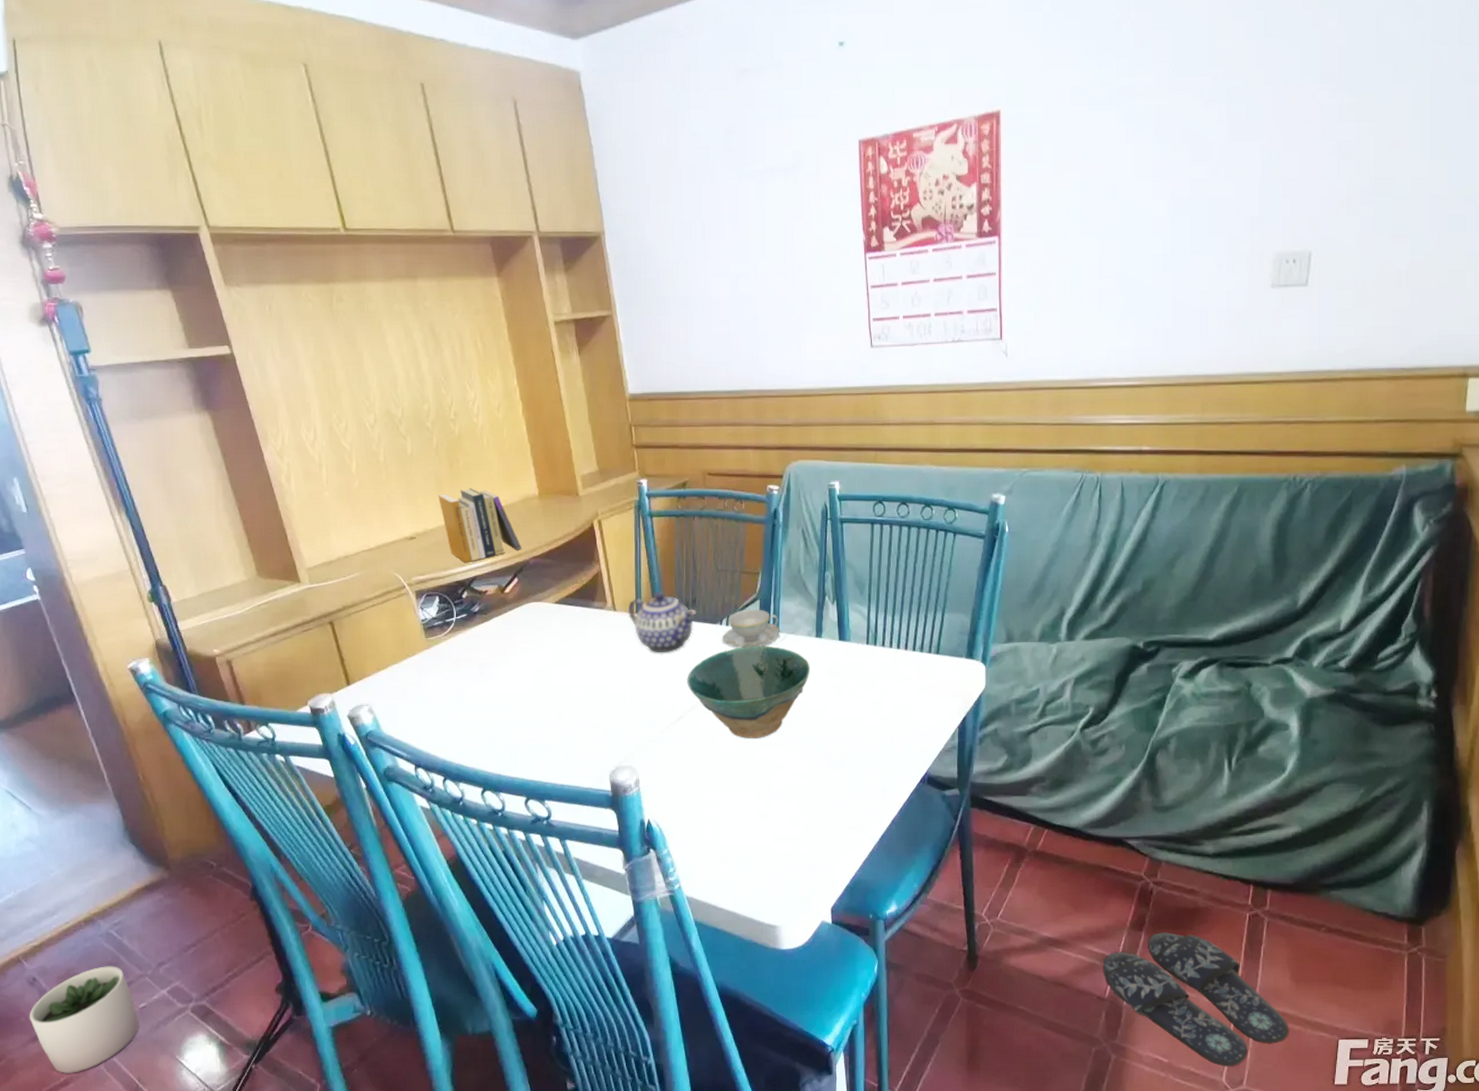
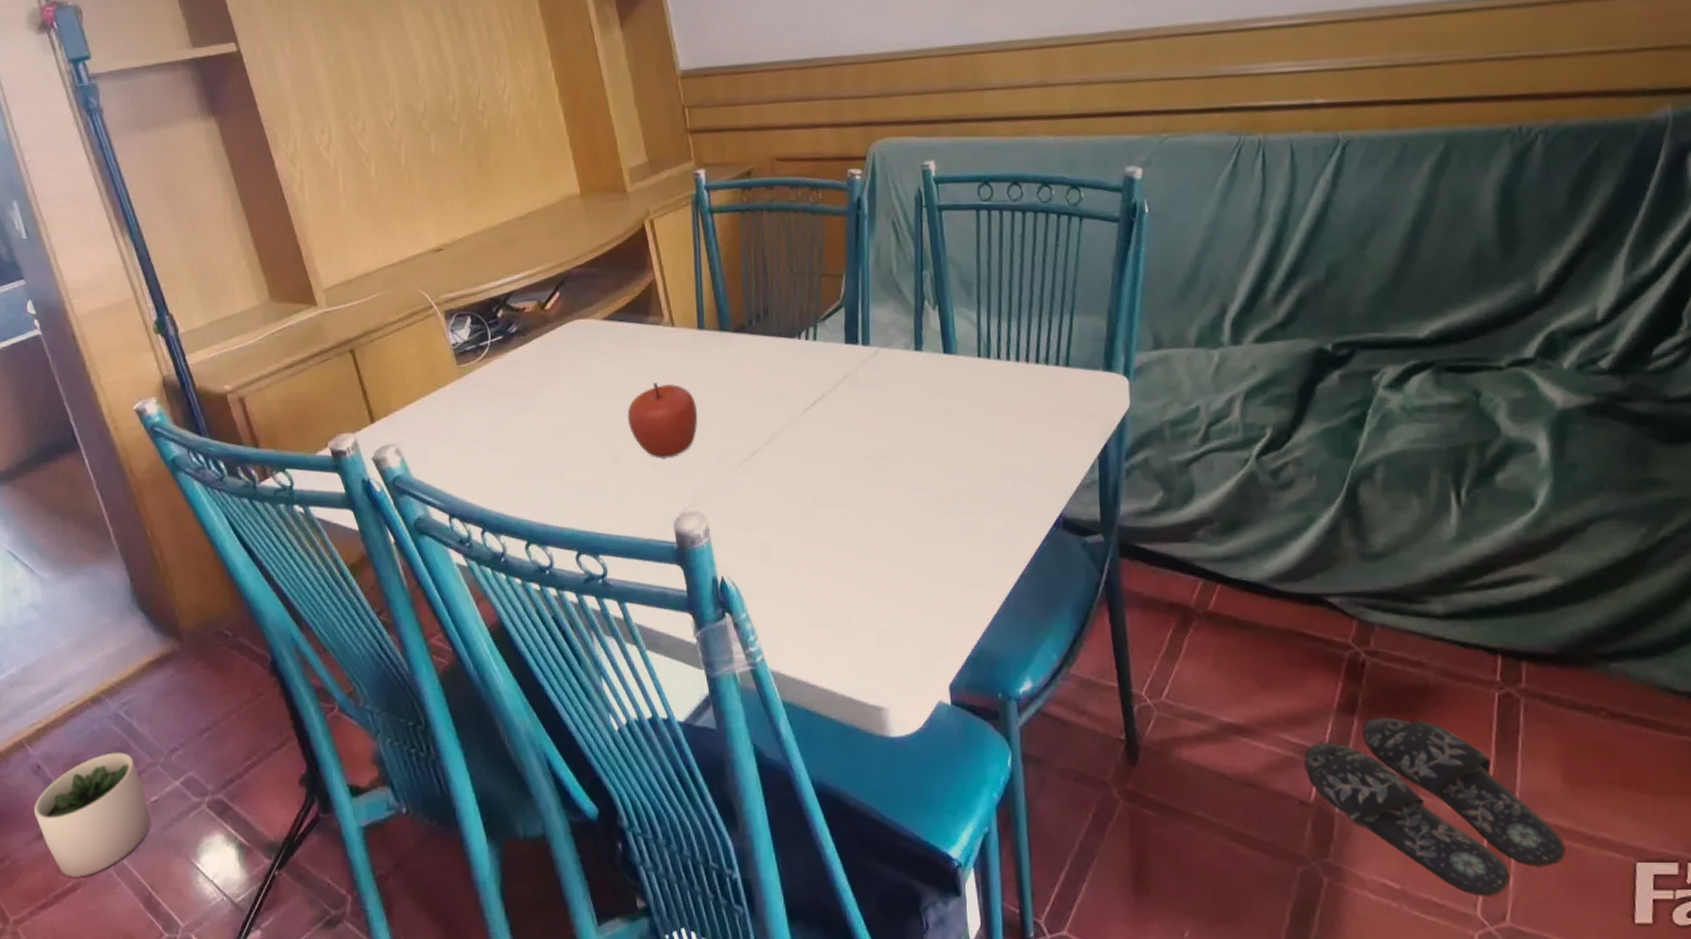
books: present [438,488,521,563] -> none [467,188,562,277]
fruit: none [573,658,633,720] -> present [627,382,698,457]
teapot: present [628,592,697,653] -> none [688,302,770,376]
bowl: present [687,645,810,738] -> none [761,362,910,476]
teacup: present [723,609,781,648] -> none [802,318,872,366]

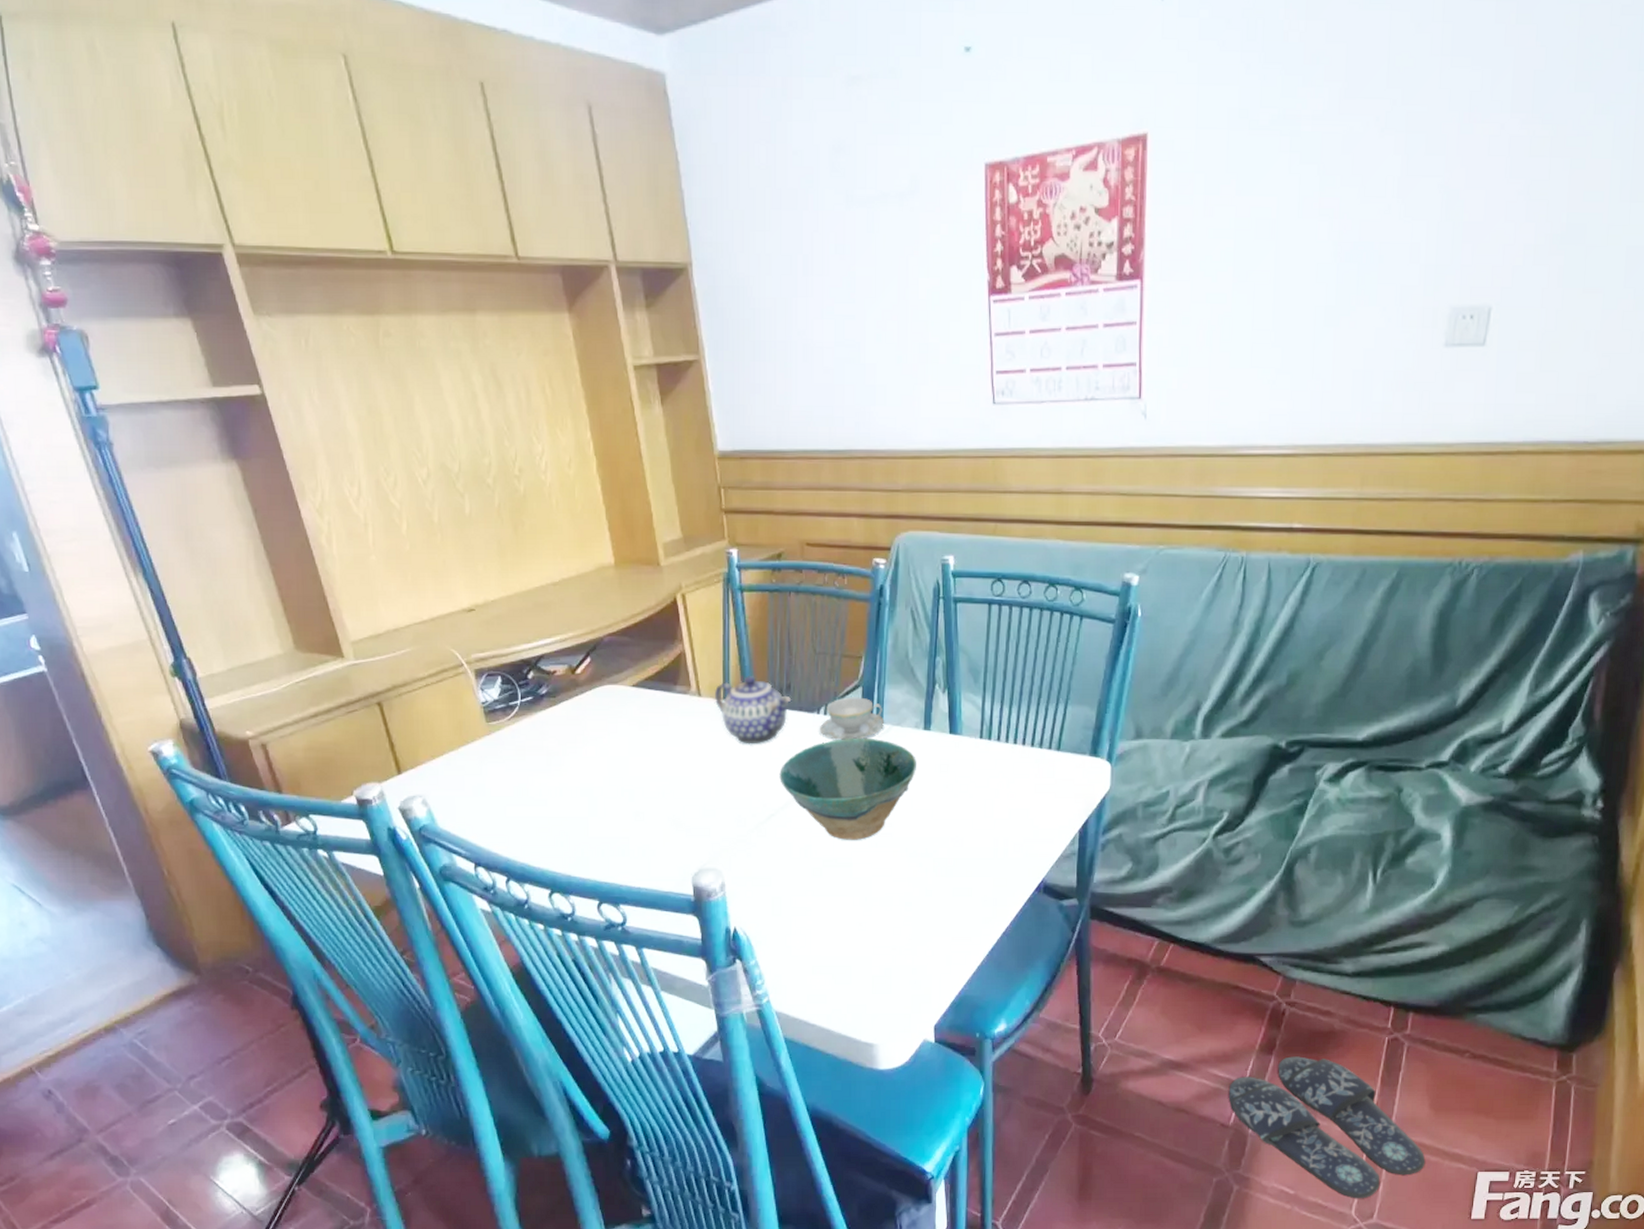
planter: present [34,752,151,877] -> none [45,1079,168,1194]
fruit: present [627,382,698,457] -> none [652,748,719,817]
teapot: none [688,302,770,376] -> present [714,676,792,744]
bowl: none [761,362,910,476] -> present [779,737,916,840]
teacup: none [802,318,872,366] -> present [820,697,885,740]

